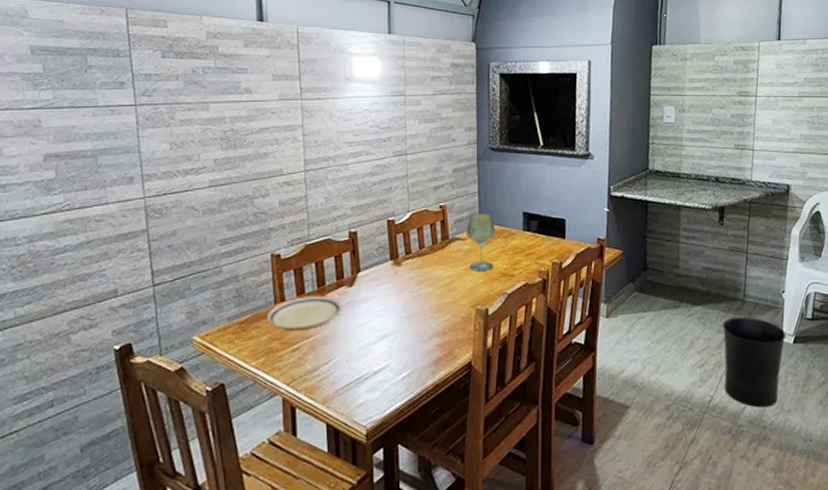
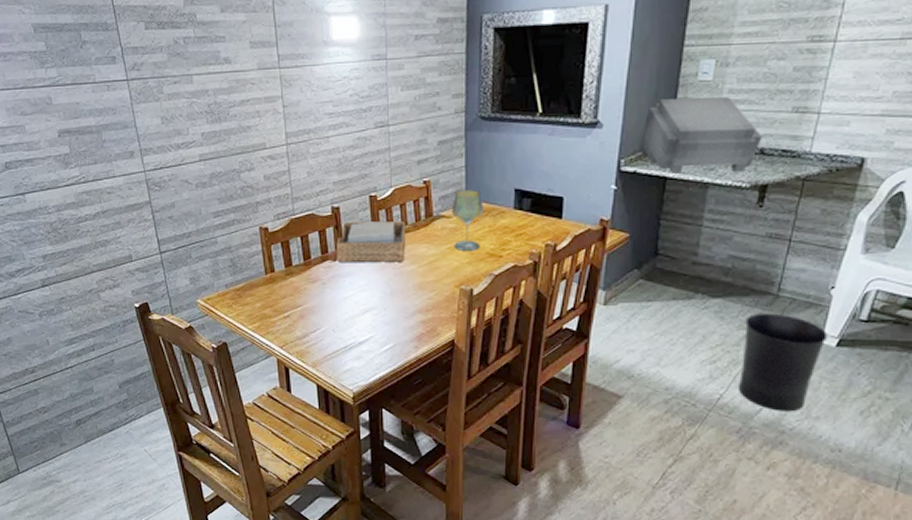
plate: present [266,296,342,332] -> none [259,268,327,301]
napkin holder: none [352,245,424,287] -> present [336,221,406,262]
cooler: none [624,136,716,198] -> present [639,97,763,173]

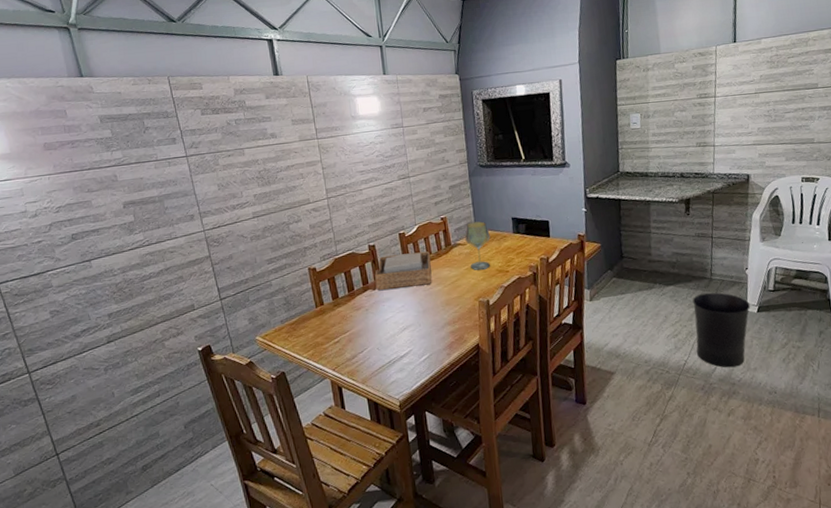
cooler: present [639,97,763,173] -> none [597,139,681,196]

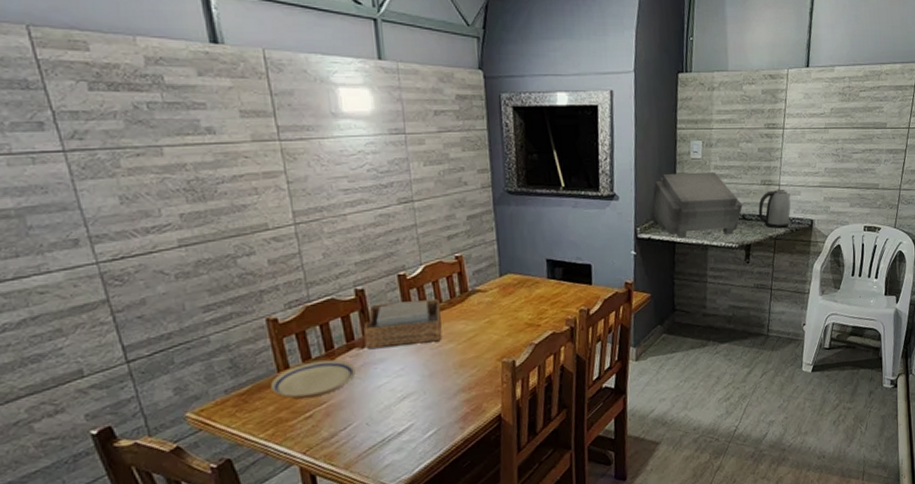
plate: none [310,298,369,329] -> present [270,359,356,399]
wine glass: present [464,221,491,270] -> none [486,262,519,324]
cooler: none [597,139,681,196] -> present [650,173,743,238]
waste bin: present [692,292,751,368] -> none [747,350,806,433]
kettle: none [695,149,727,184] -> present [758,189,791,228]

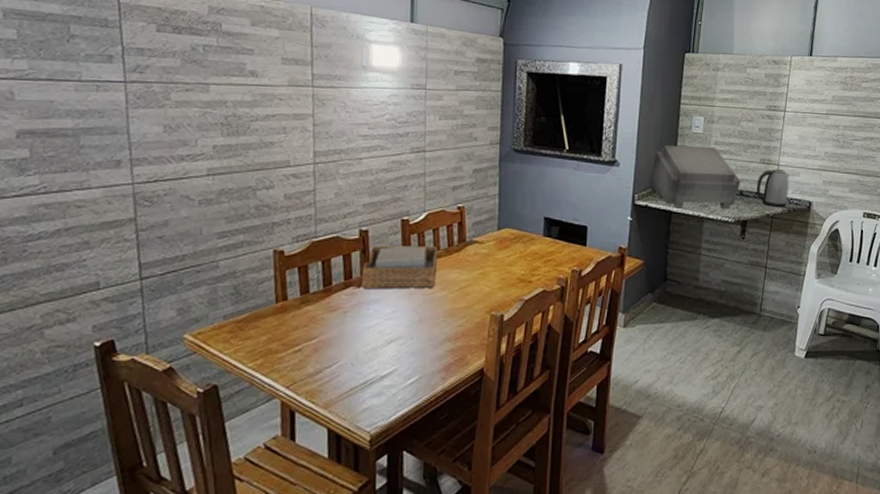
plate: present [270,359,356,399] -> none [266,296,349,332]

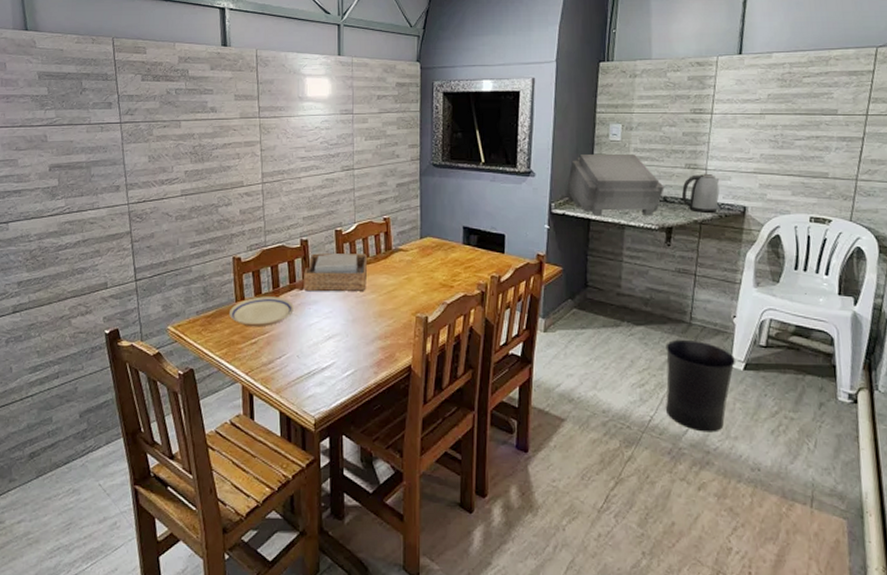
plate: none [266,296,349,332] -> present [228,296,294,327]
waste bin: none [736,330,799,420] -> present [665,339,736,432]

